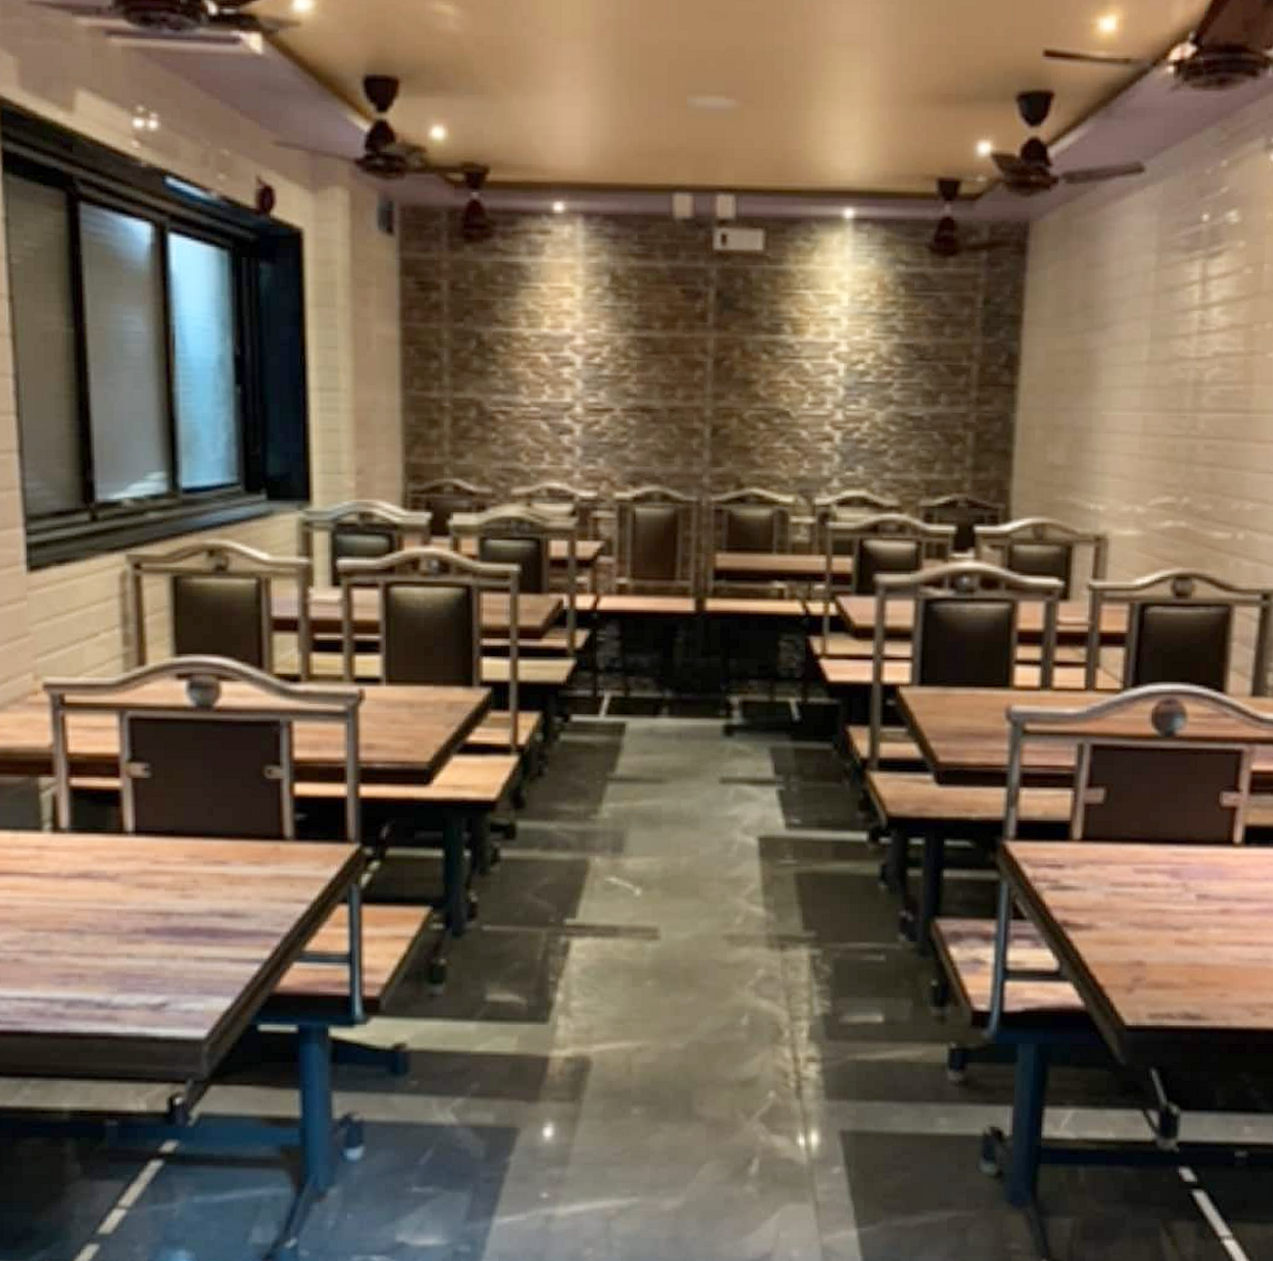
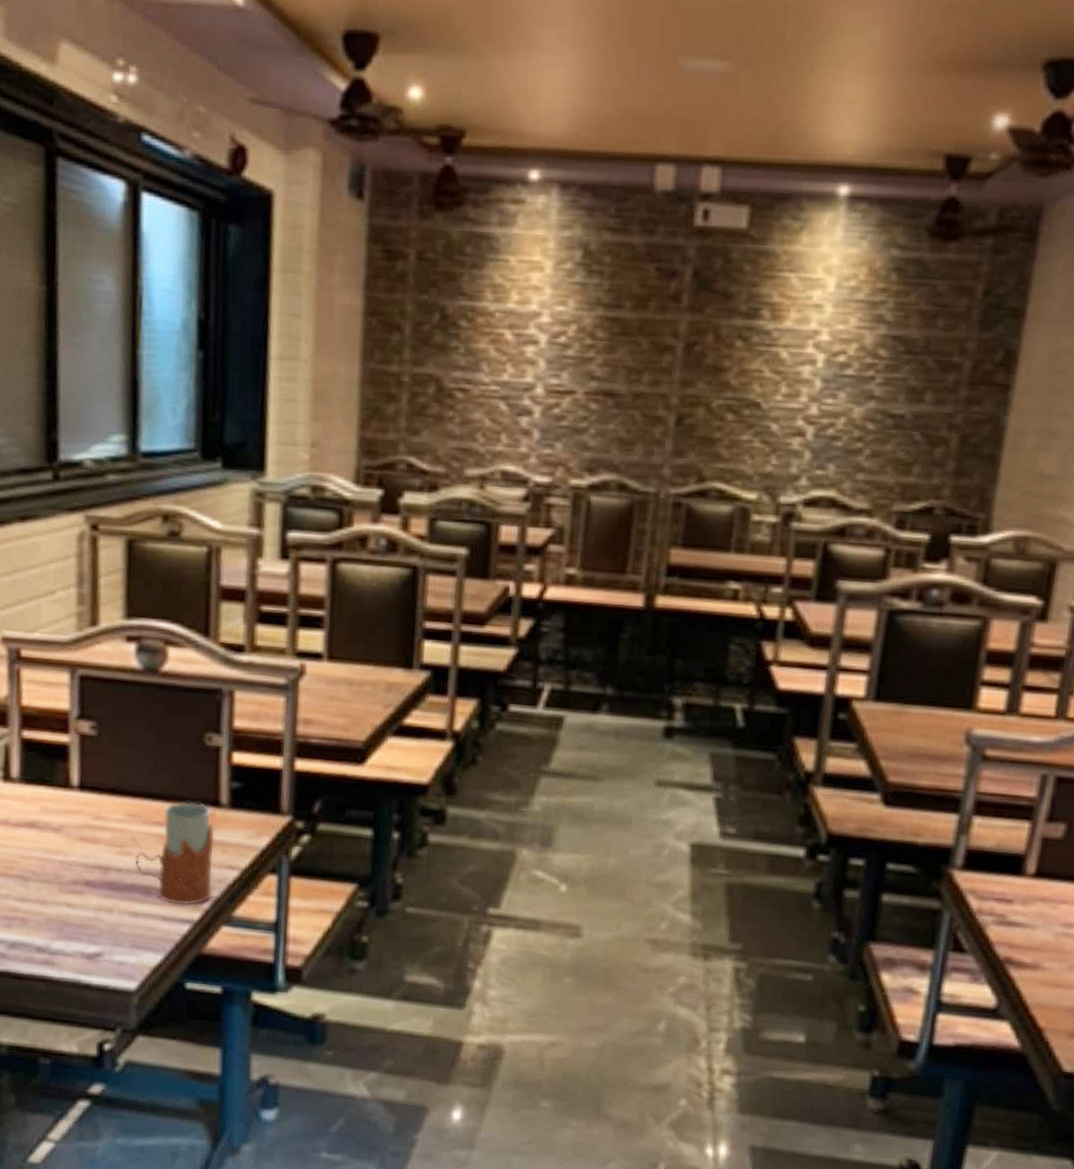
drinking glass: none [197,837,283,946] -> present [134,801,216,906]

